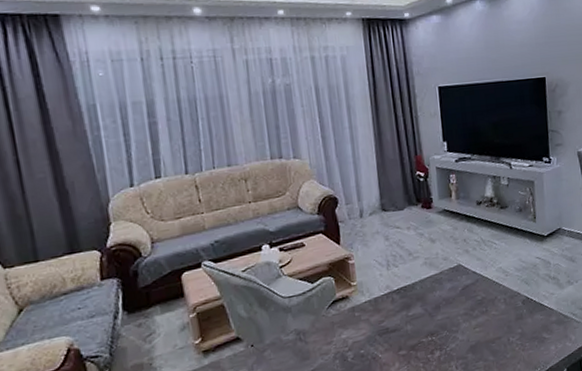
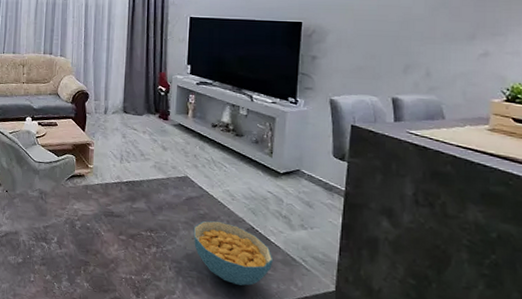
cereal bowl: none [473,301,549,361] -> present [193,220,274,286]

